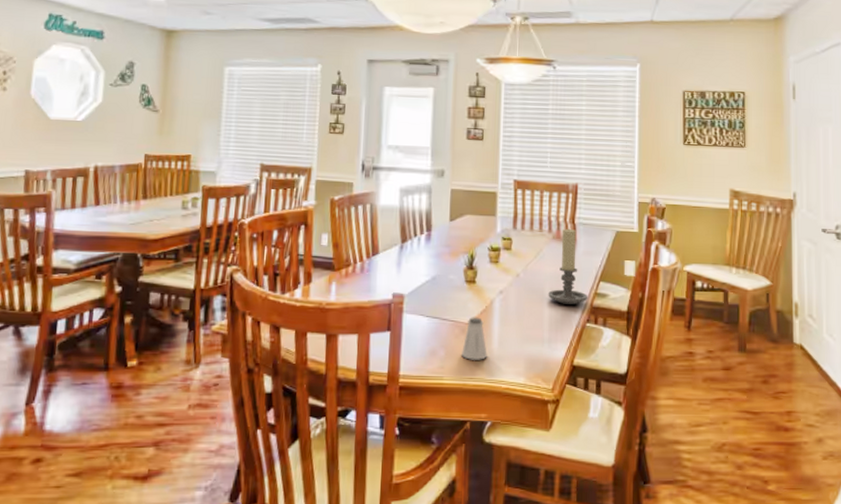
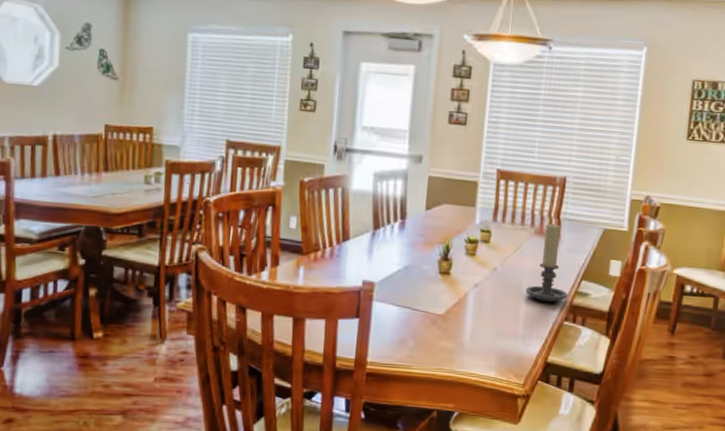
saltshaker: present [462,317,487,360] -> none [431,309,458,352]

